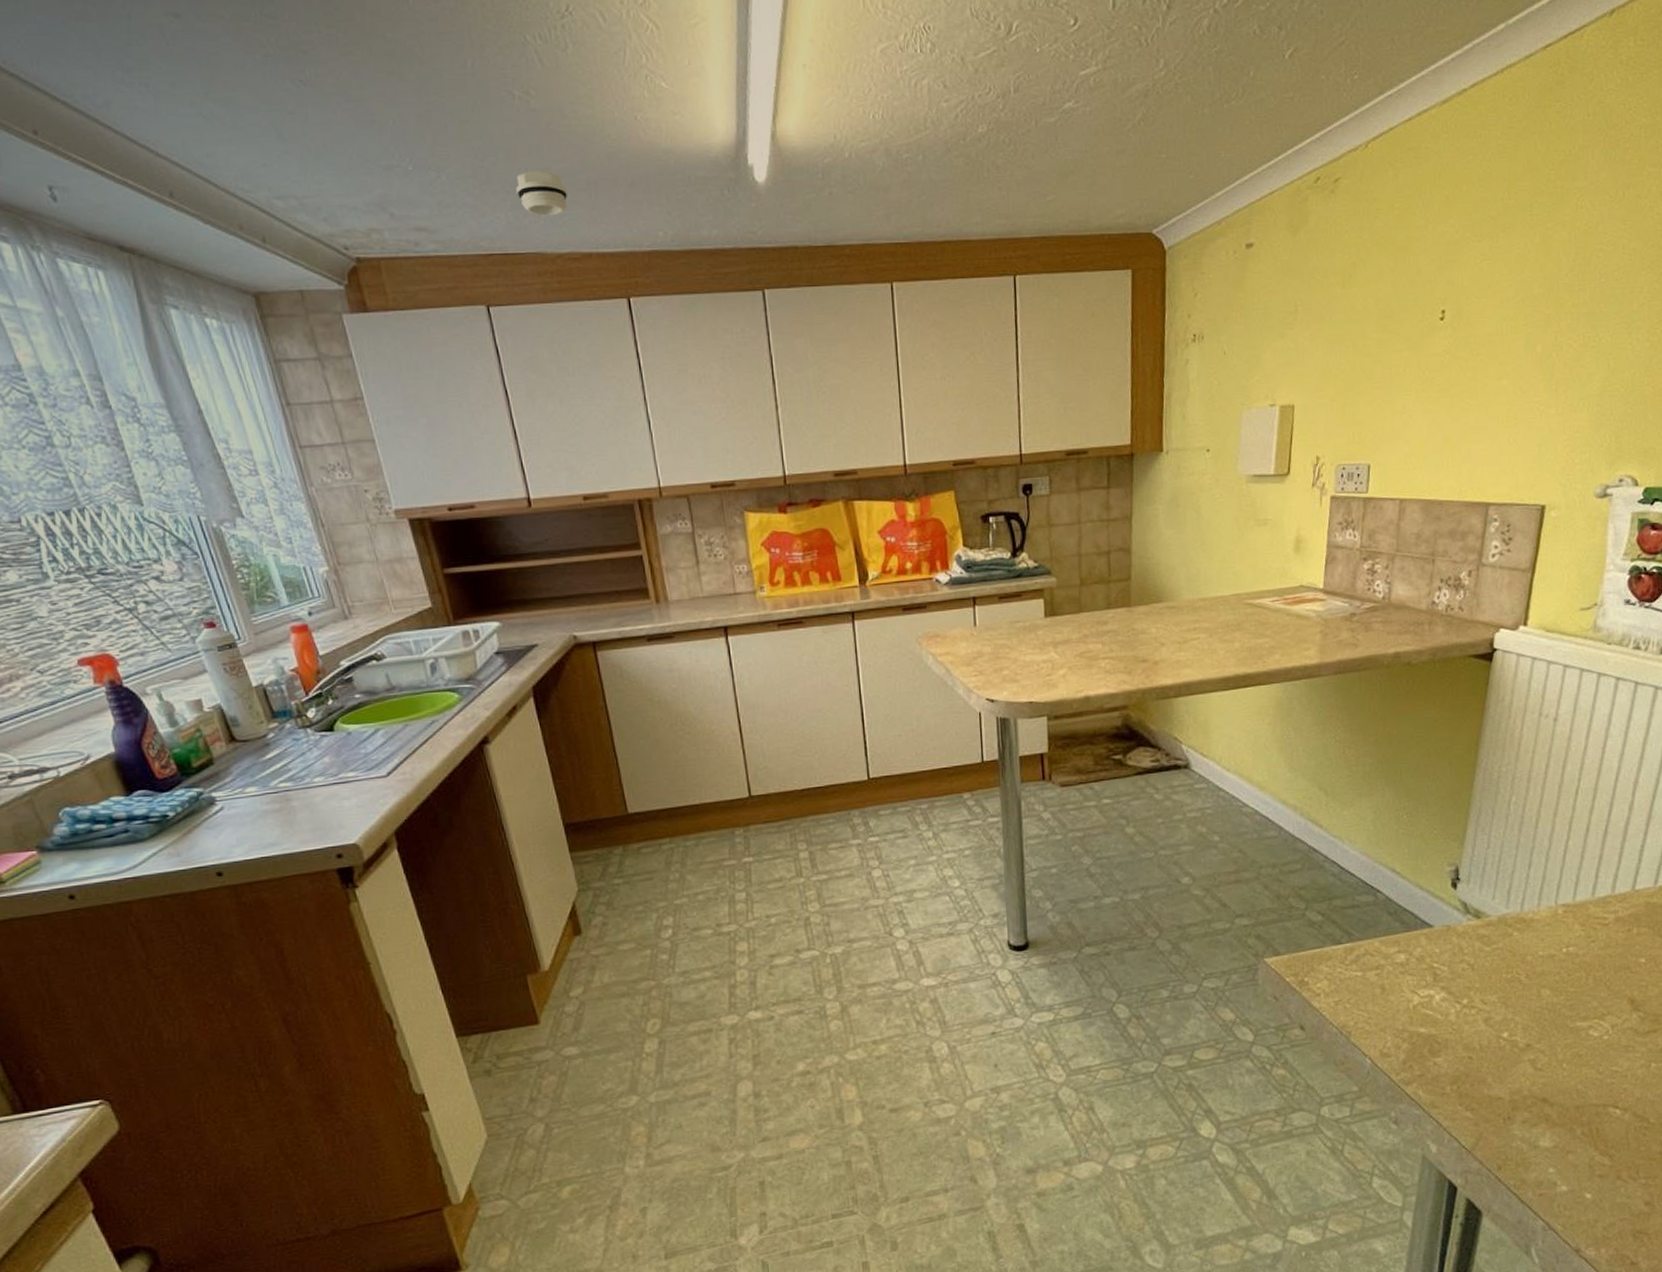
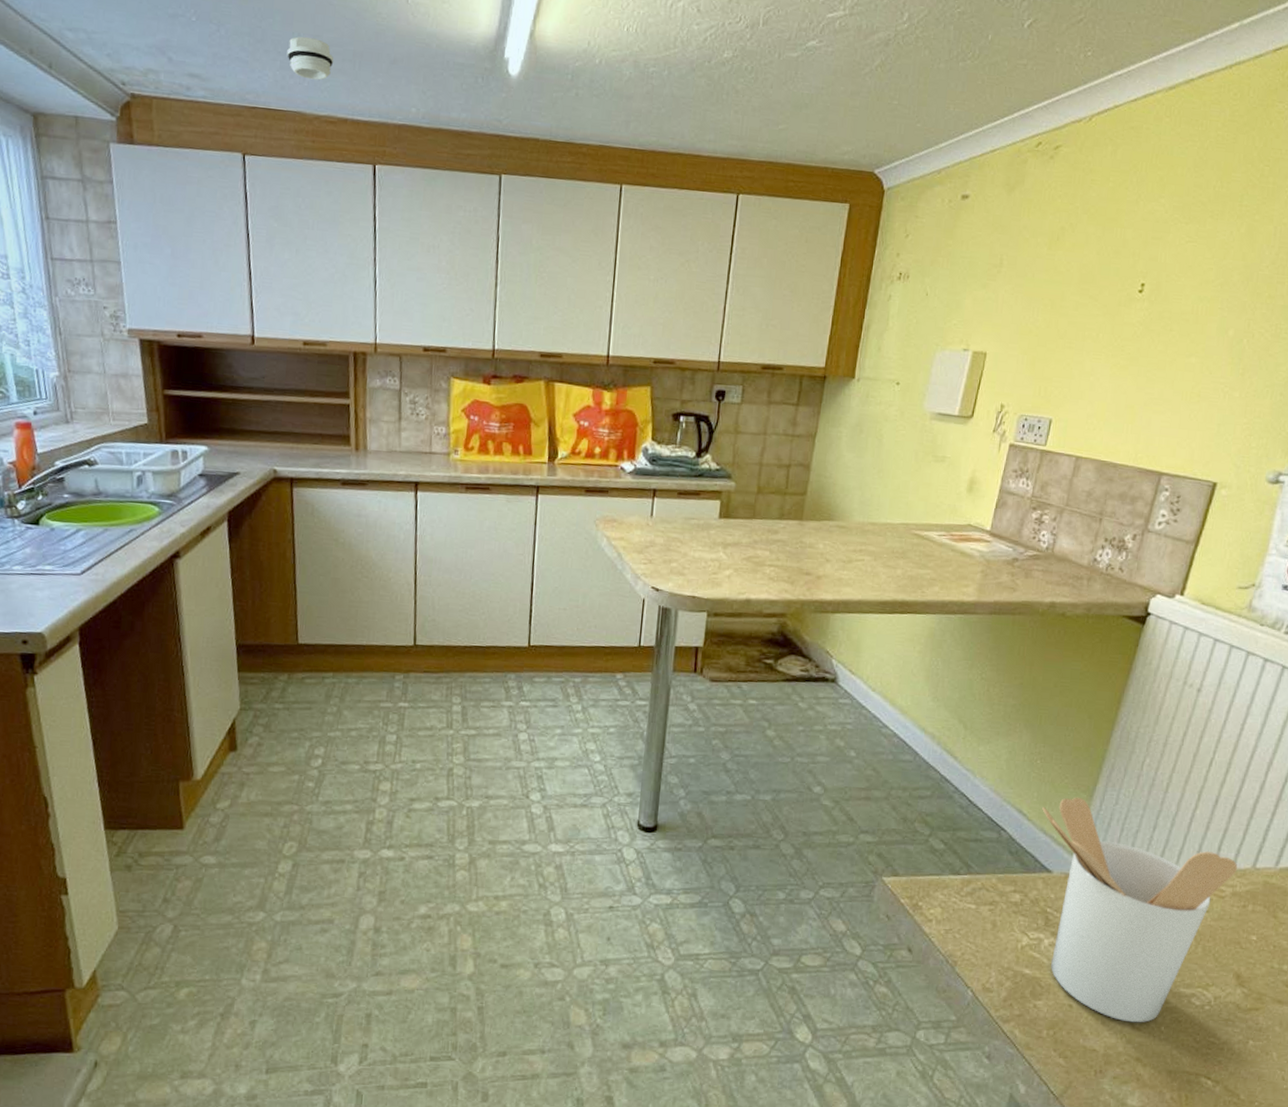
utensil holder: none [1415,846,1618,1065] -> present [1042,797,1238,1023]

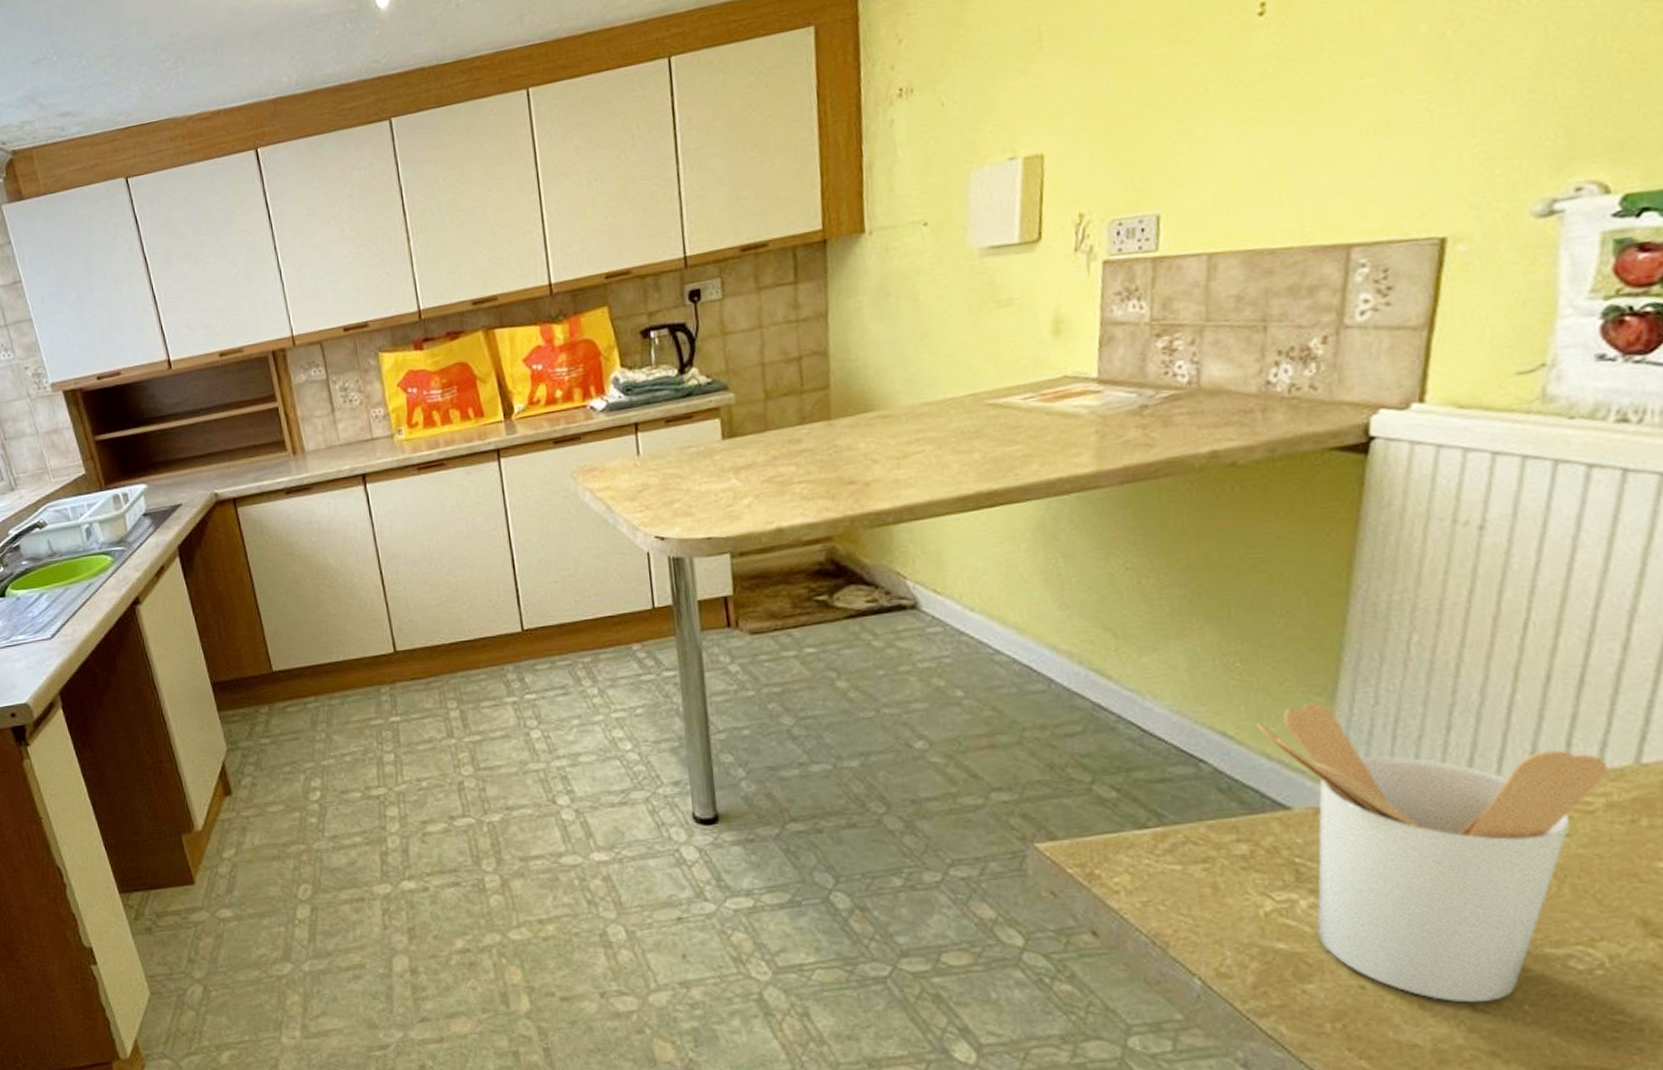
smoke detector: present [287,36,334,80] -> none [148,37,196,82]

